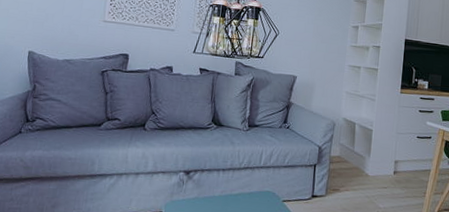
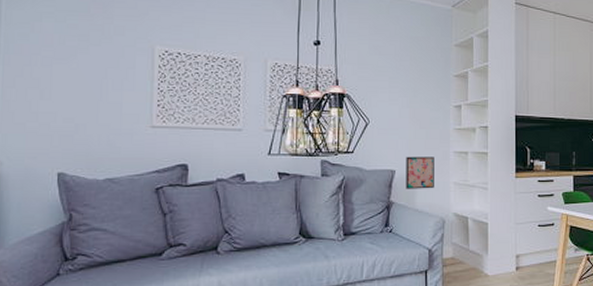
wall art: none [304,65,331,95] -> present [406,156,434,189]

